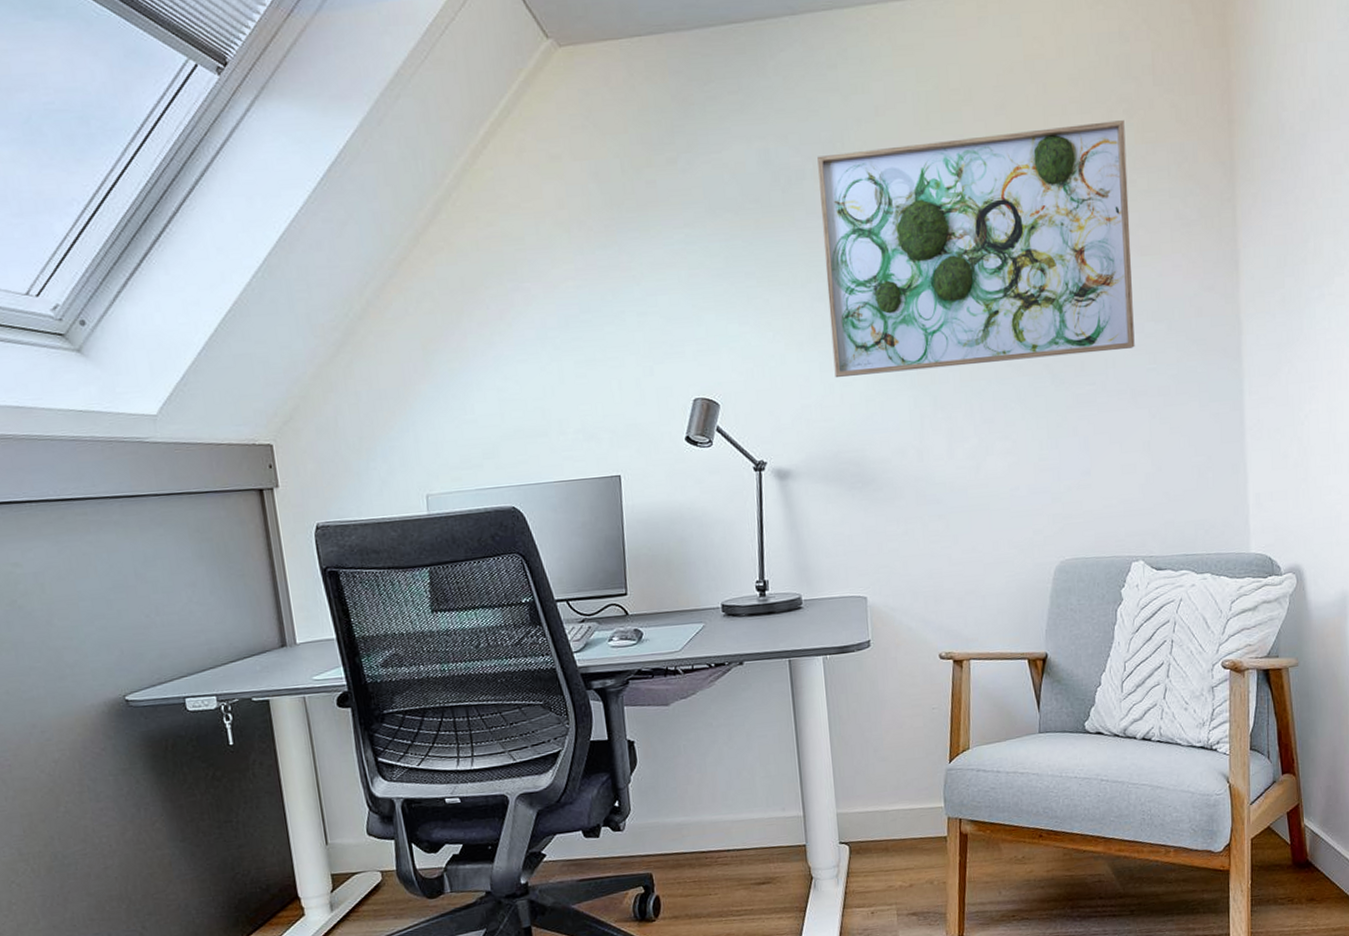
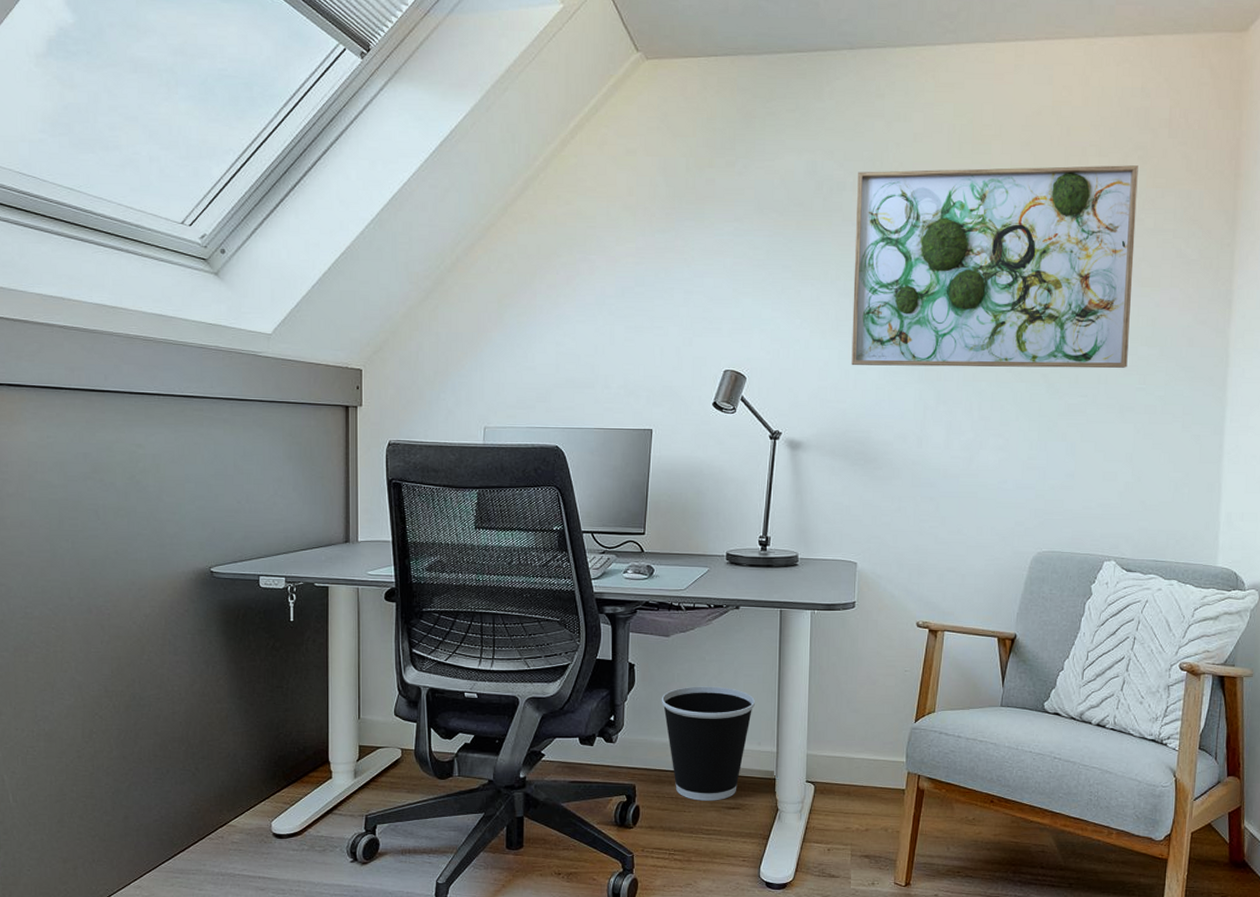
wastebasket: none [668,752,773,881] -> present [661,686,755,801]

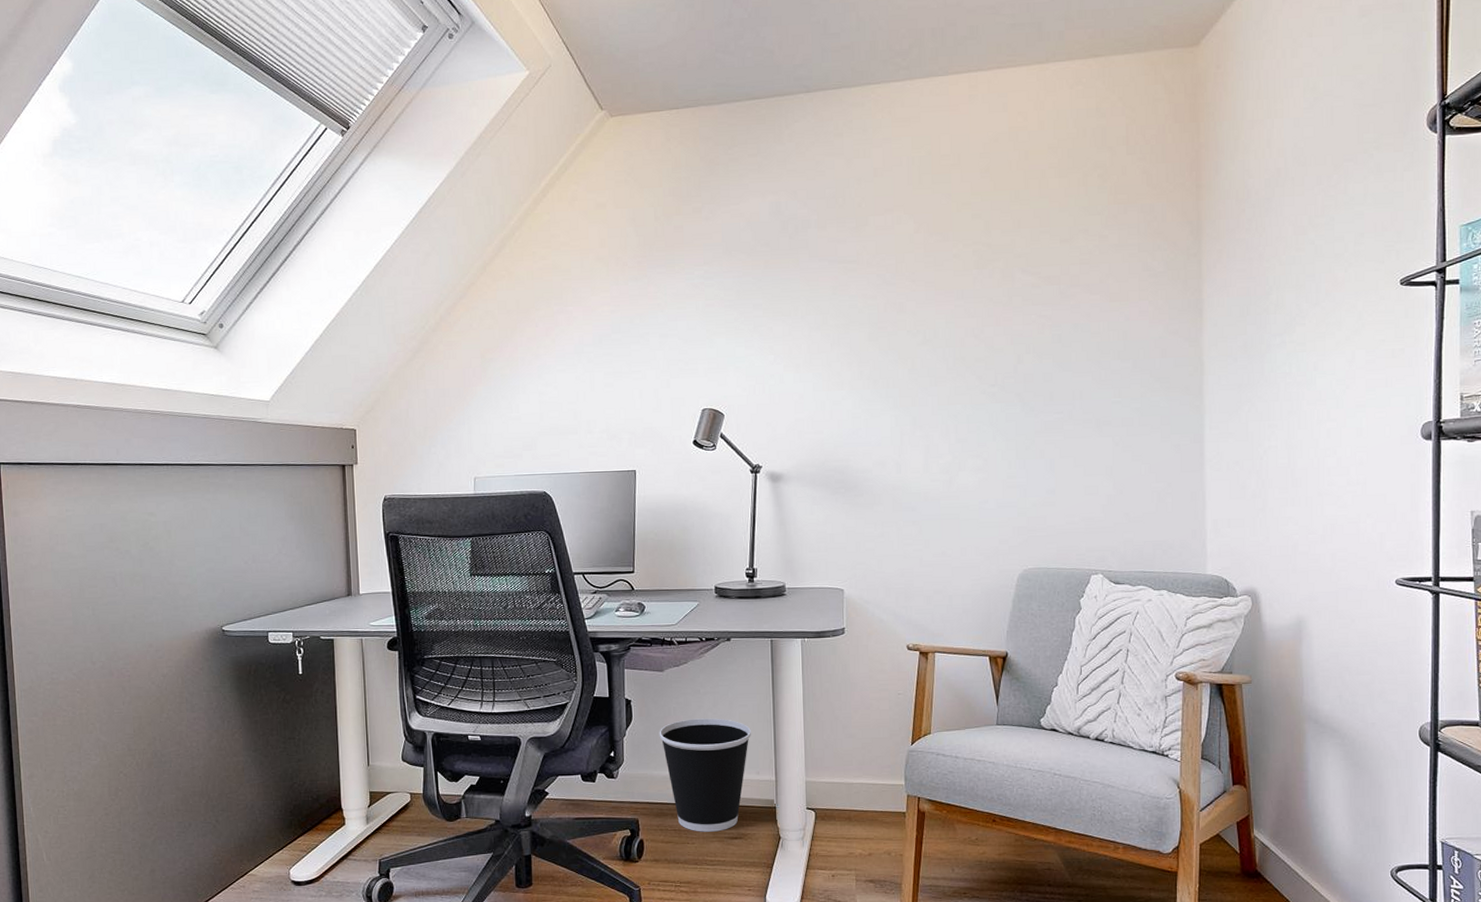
wall art: present [851,165,1138,369] -> none [821,184,1101,397]

